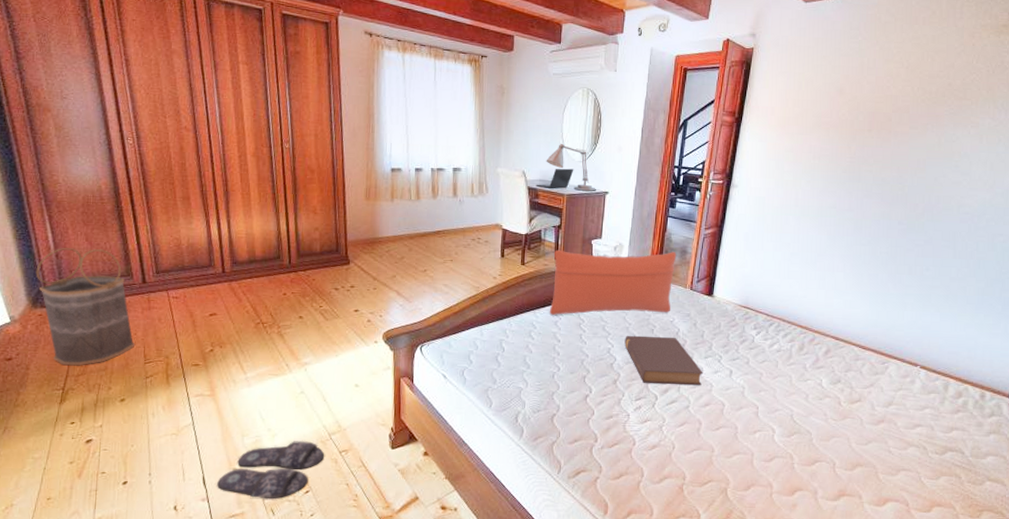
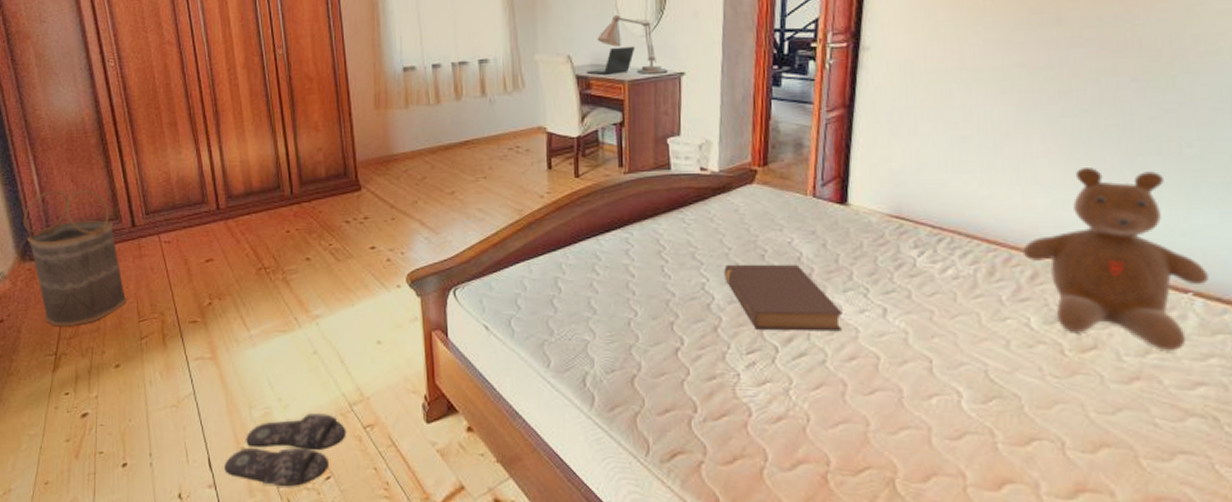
pillow: present [549,249,677,315] -> none [616,146,789,241]
stuffed bear: none [821,280,930,404] -> present [1022,168,1209,352]

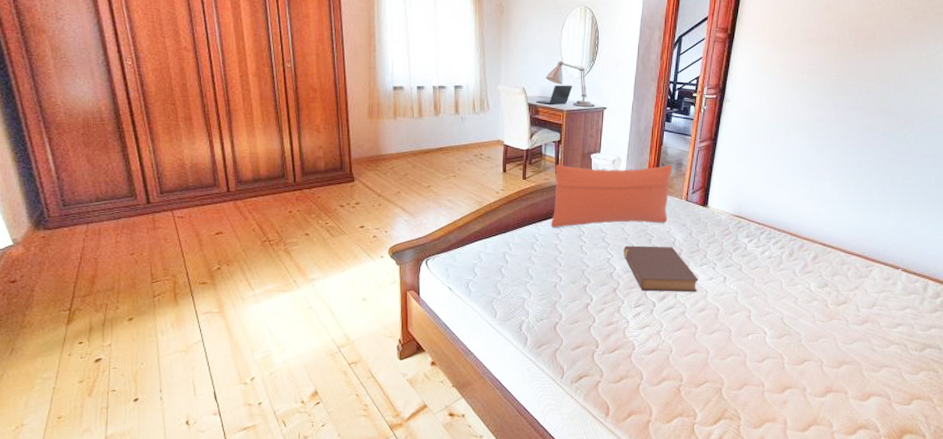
basket: present [23,190,128,327] -> none [37,170,142,287]
slippers: present [224,413,345,487] -> none [228,354,333,412]
pillow: none [616,146,789,241] -> present [550,164,673,227]
stuffed bear: present [1022,168,1209,352] -> none [810,189,911,305]

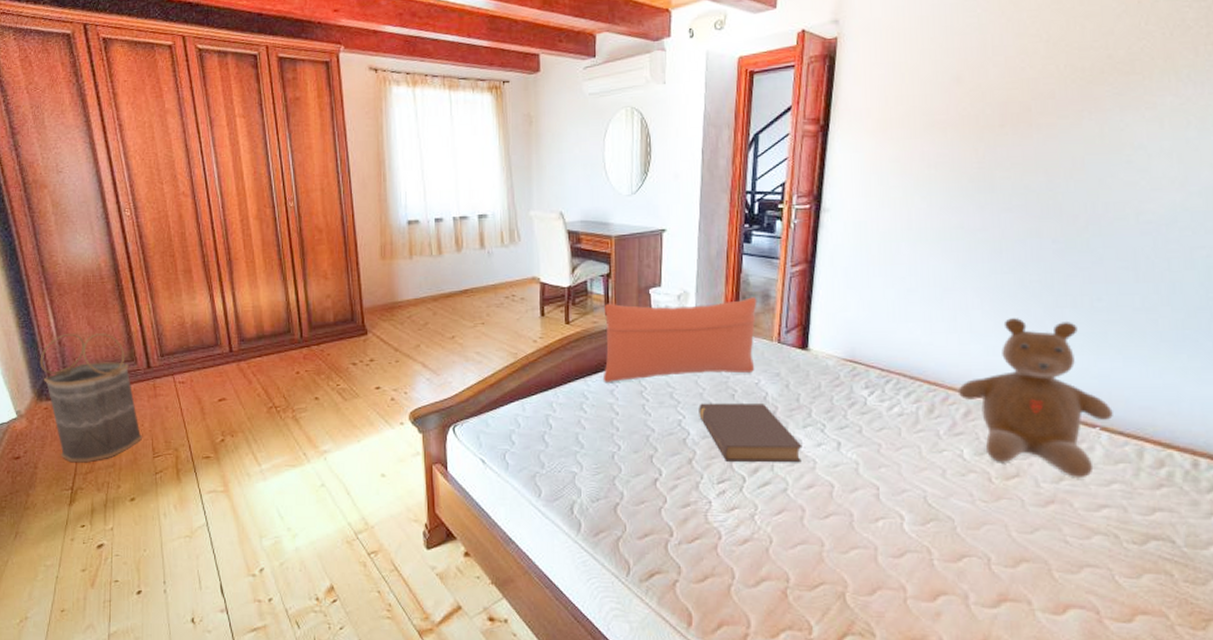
basket: none [37,170,142,287] -> present [40,333,143,463]
laptop: present [536,85,573,105] -> none [577,204,622,230]
desk lamp: present [545,60,595,107] -> none [587,175,650,230]
stuffed bear: none [810,189,911,305] -> present [957,318,1113,479]

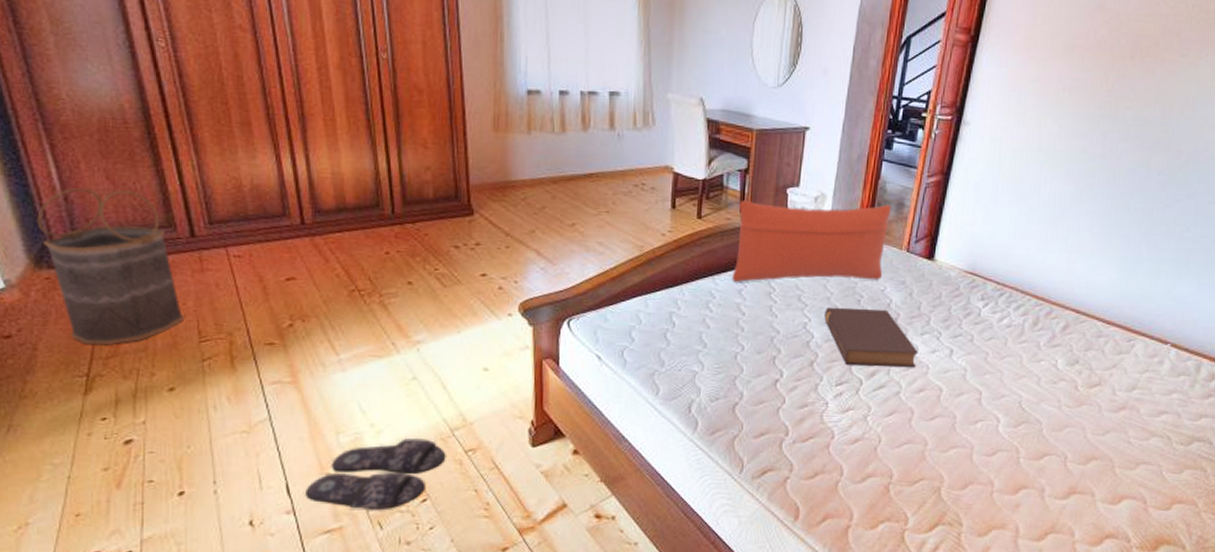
slippers: none [236,542,351,610] -> present [305,438,445,511]
stuffed bear: present [957,318,1113,479] -> none [1060,242,1183,388]

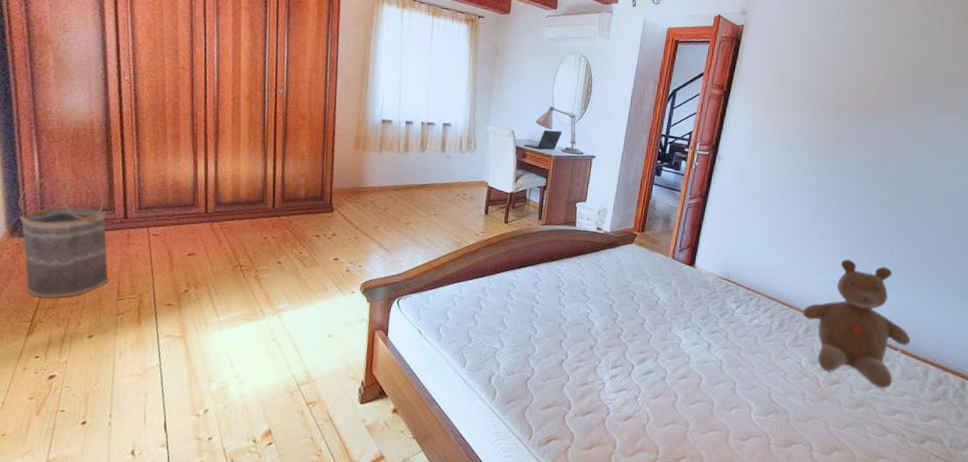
slippers: present [305,438,445,511] -> none [178,389,291,450]
laptop: none [717,95,766,122] -> present [524,129,563,150]
desk lamp: none [730,62,794,126] -> present [535,105,583,155]
pillow: present [731,199,892,282] -> none [529,210,660,280]
book: present [824,307,918,368] -> none [603,301,682,357]
stuffed bear: none [1060,242,1183,388] -> present [802,259,910,389]

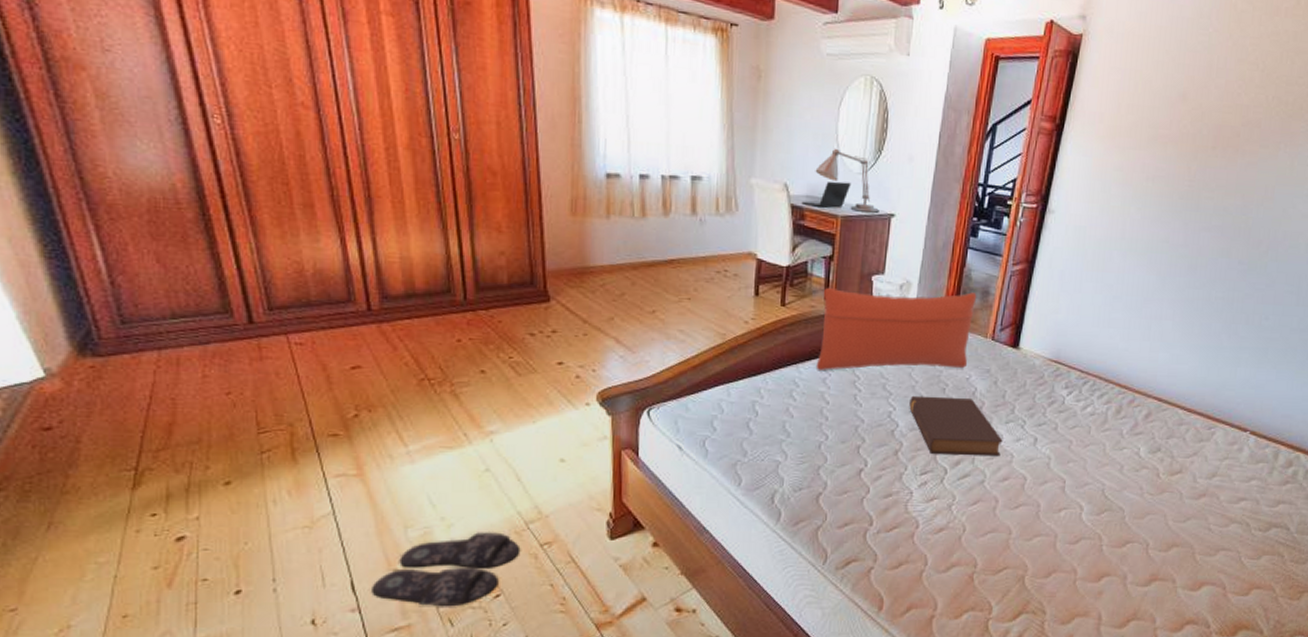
basket: present [18,178,110,299] -> none [80,272,243,438]
slippers: none [178,389,291,450] -> present [372,532,519,607]
pillow: none [529,210,660,280] -> present [816,287,977,370]
book: none [603,301,682,357] -> present [909,395,1003,457]
stuffed bear: present [802,259,910,389] -> none [1142,330,1262,475]

